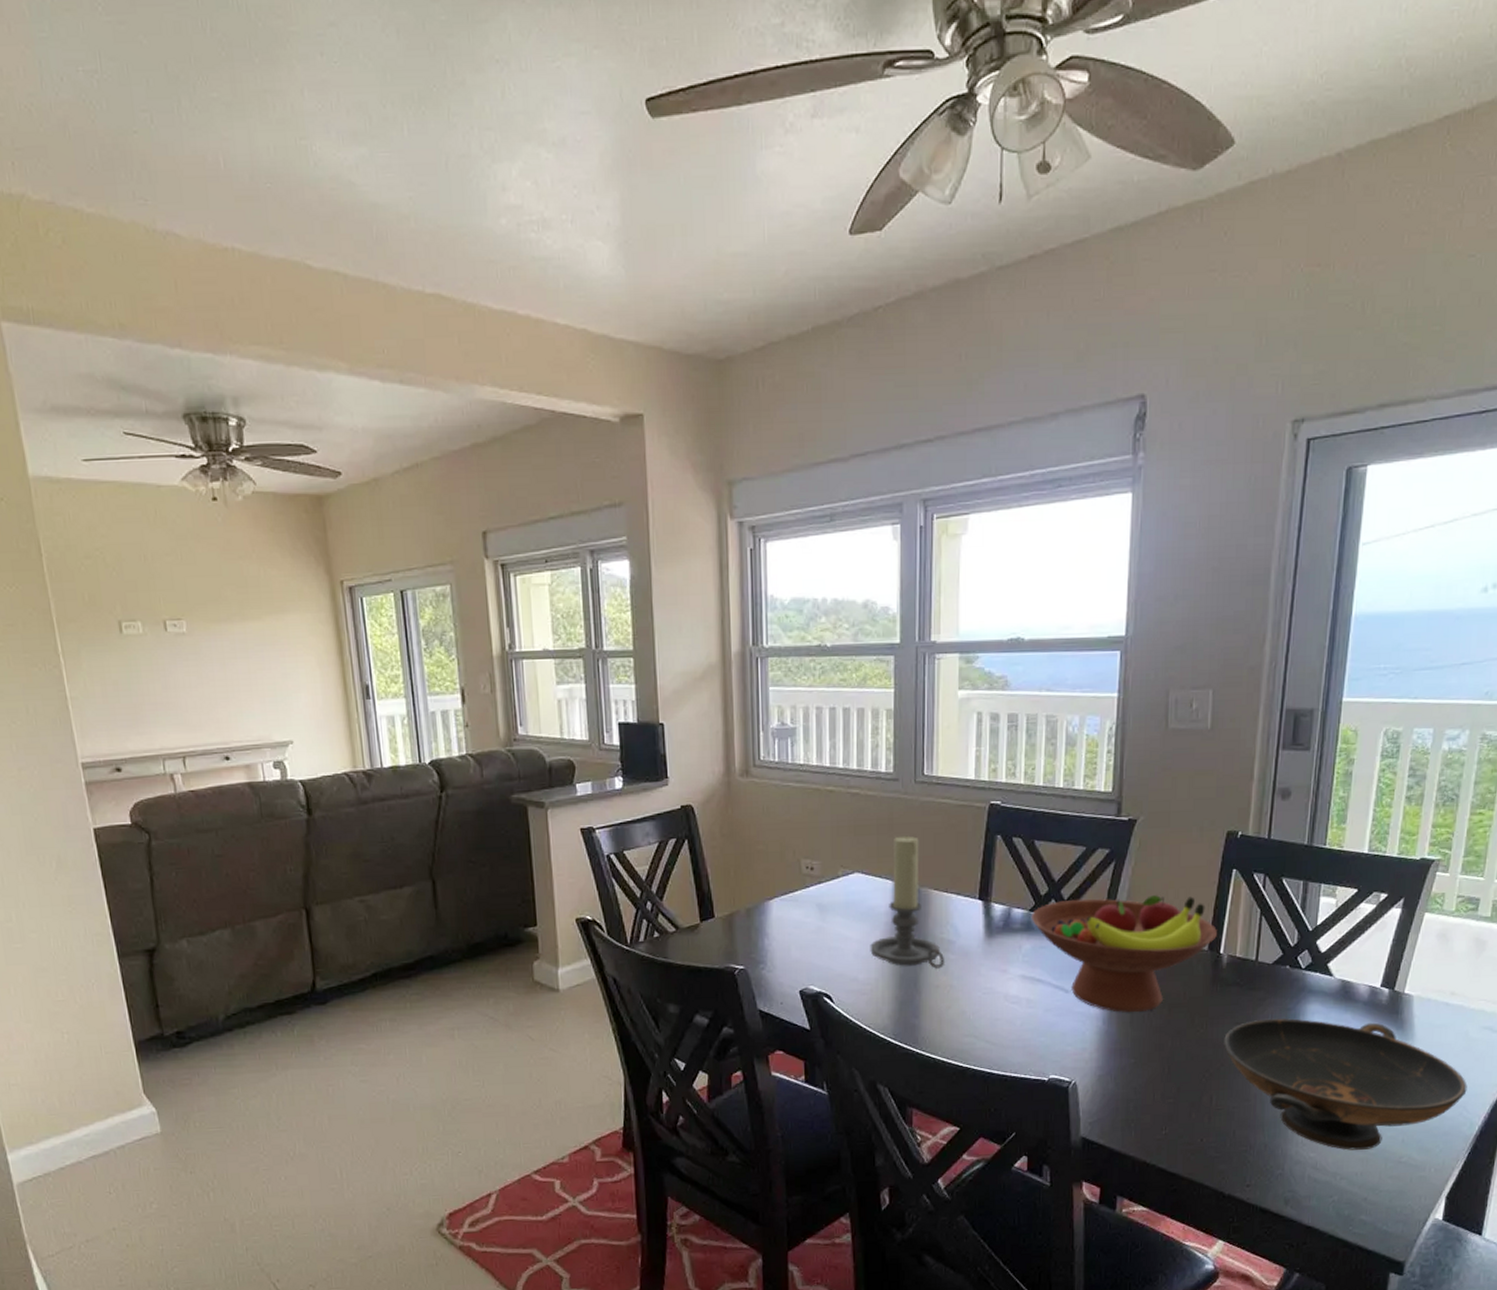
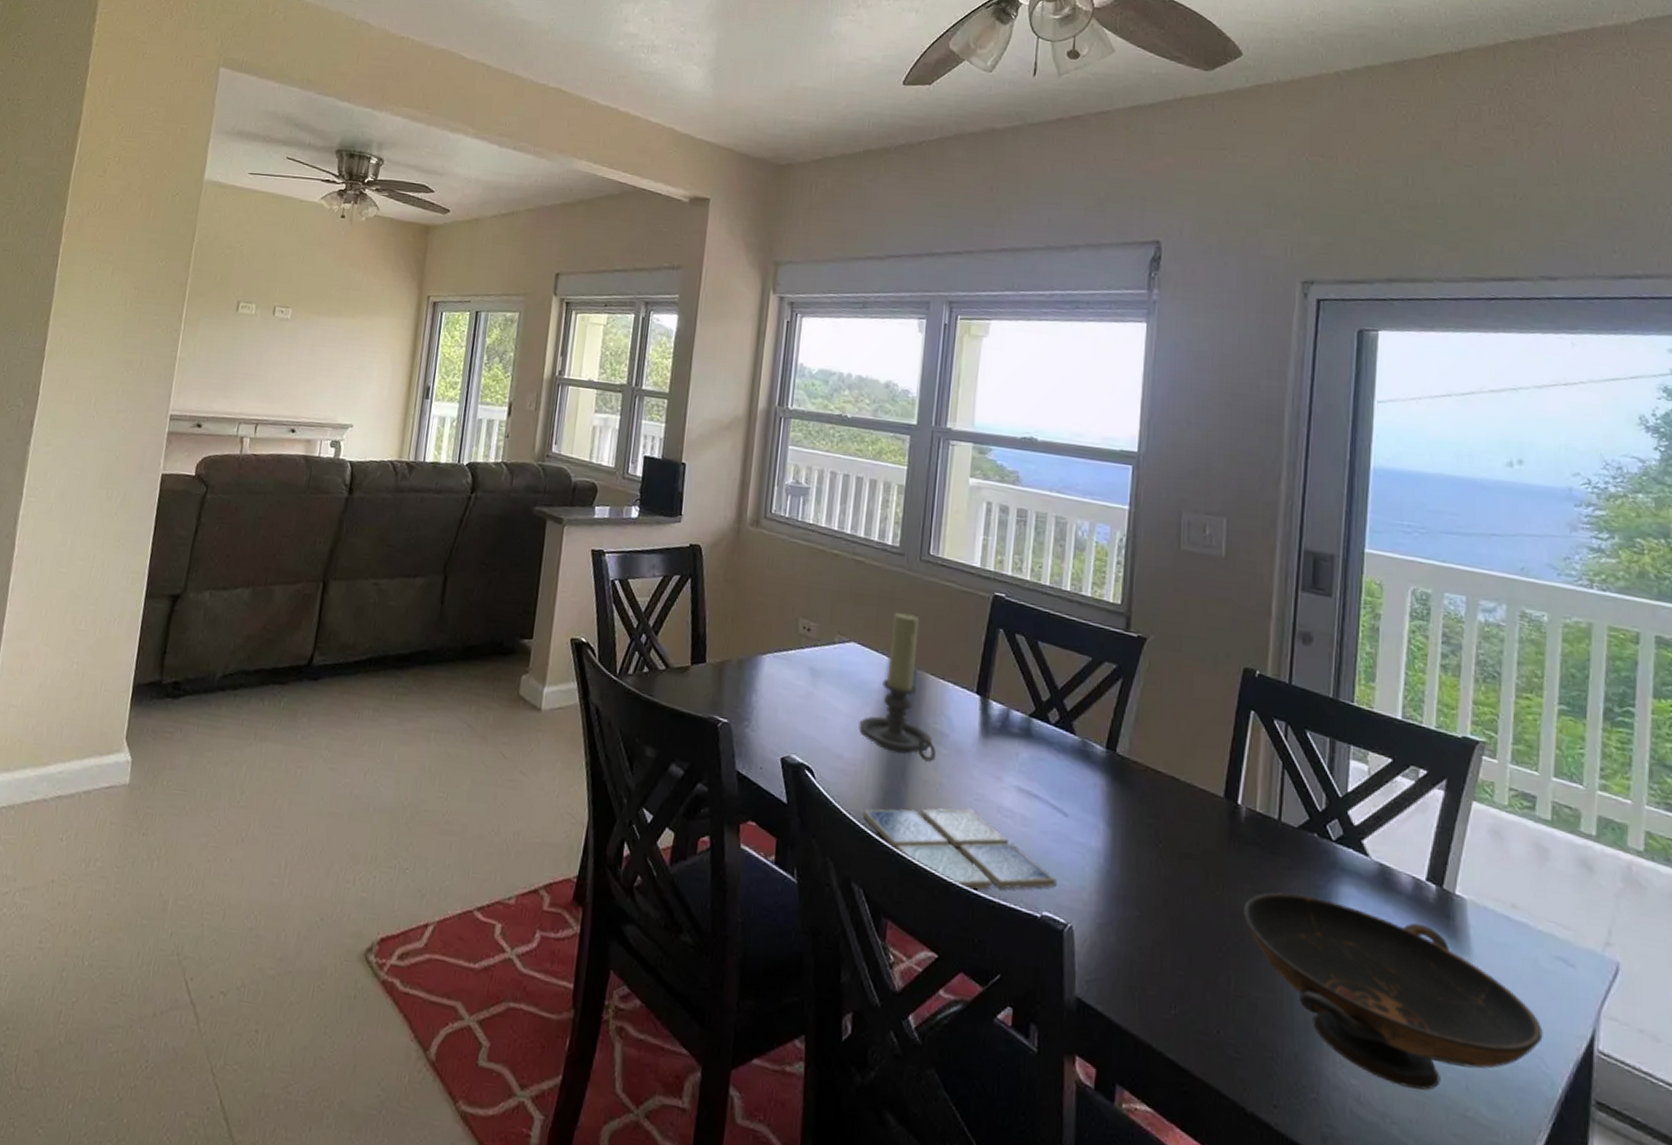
drink coaster: none [881,1002,1061,1071] -> present [862,808,1057,890]
fruit bowl: present [1032,895,1217,1013] -> none [1031,711,1234,857]

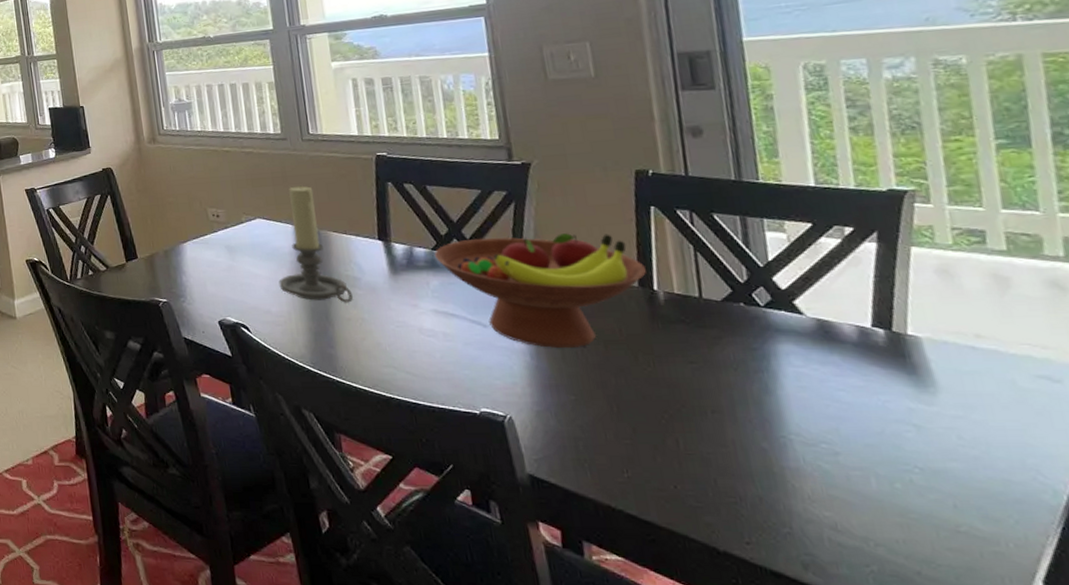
drink coaster: present [862,808,1057,890] -> none [298,334,489,401]
fruit bowl: none [1031,711,1234,857] -> present [434,233,646,349]
decorative bowl: present [1243,892,1543,1091] -> none [678,358,1036,513]

